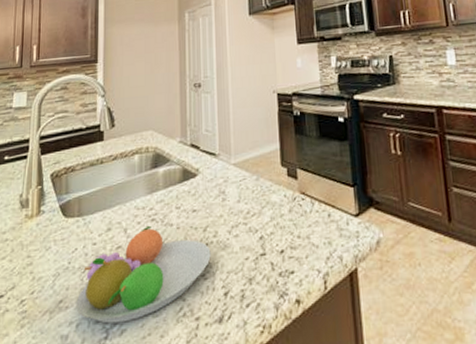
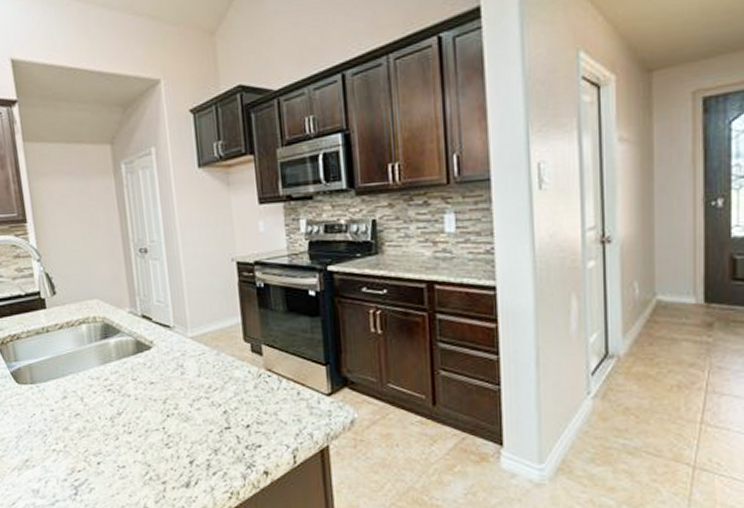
fruit bowl: present [76,226,211,324] -> none [42,396,173,482]

